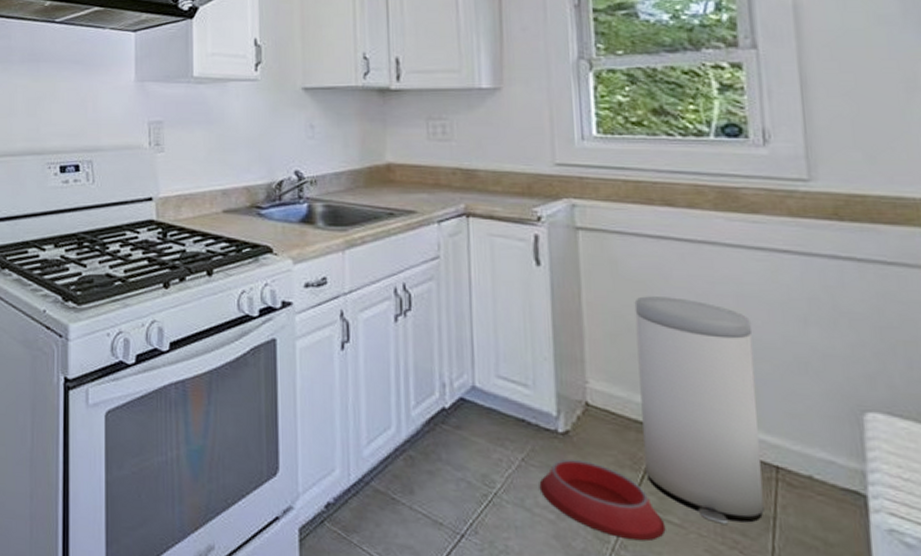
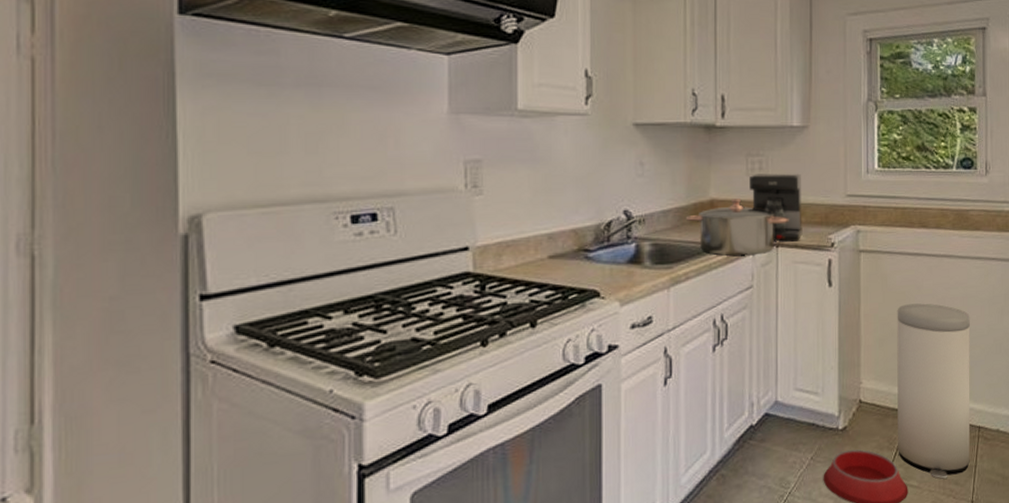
cooking pot: none [360,164,481,224] -> present [685,199,789,257]
coffee maker: none [431,138,499,212] -> present [749,173,803,242]

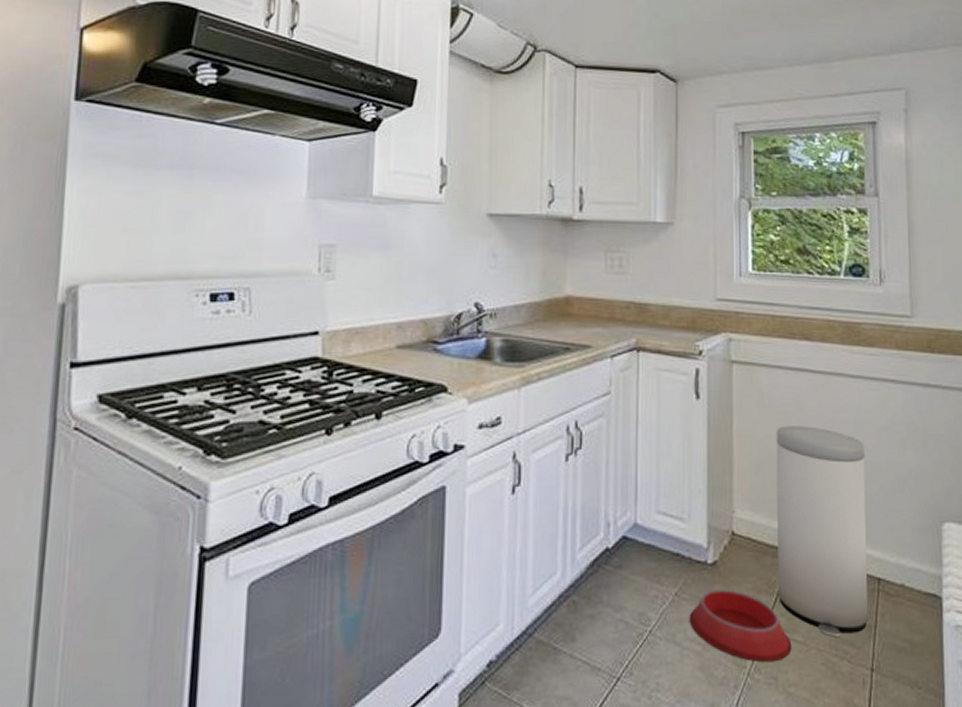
cooking pot: present [685,199,789,257] -> none [539,297,651,359]
coffee maker: present [749,173,803,242] -> none [608,271,667,346]

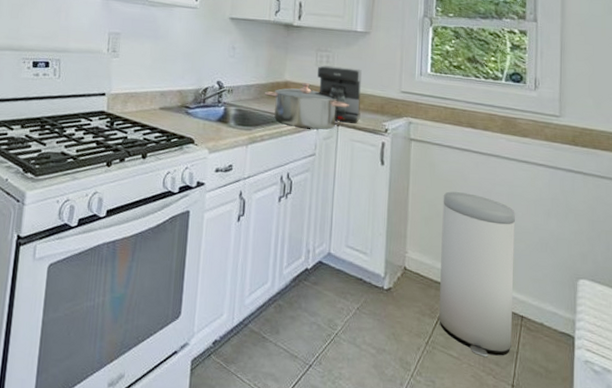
cooking pot: none [539,297,651,359] -> present [264,83,349,130]
coffee maker: none [608,271,667,346] -> present [317,65,362,124]
pet bowl: present [689,590,792,663] -> none [367,309,448,370]

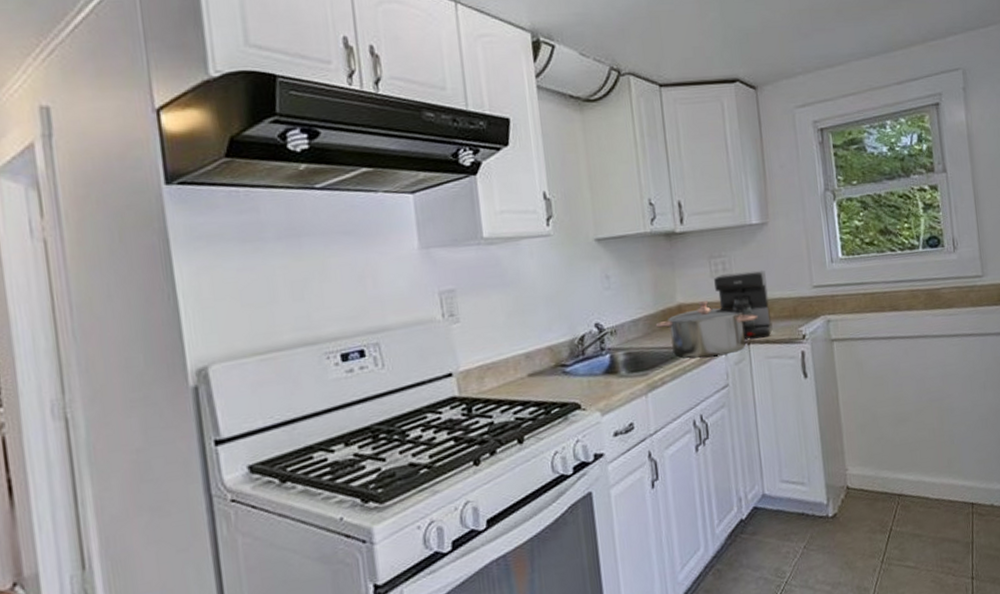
pedal bin: present [438,191,516,358] -> none [876,385,966,559]

